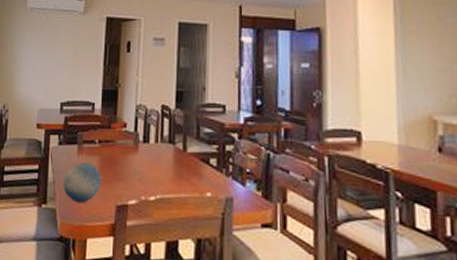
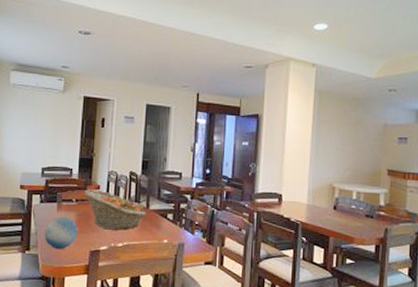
fruit basket: none [108,127,184,180] -> present [84,189,147,230]

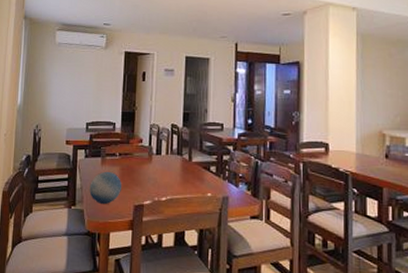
fruit basket: present [84,189,147,230] -> none [127,143,190,184]

